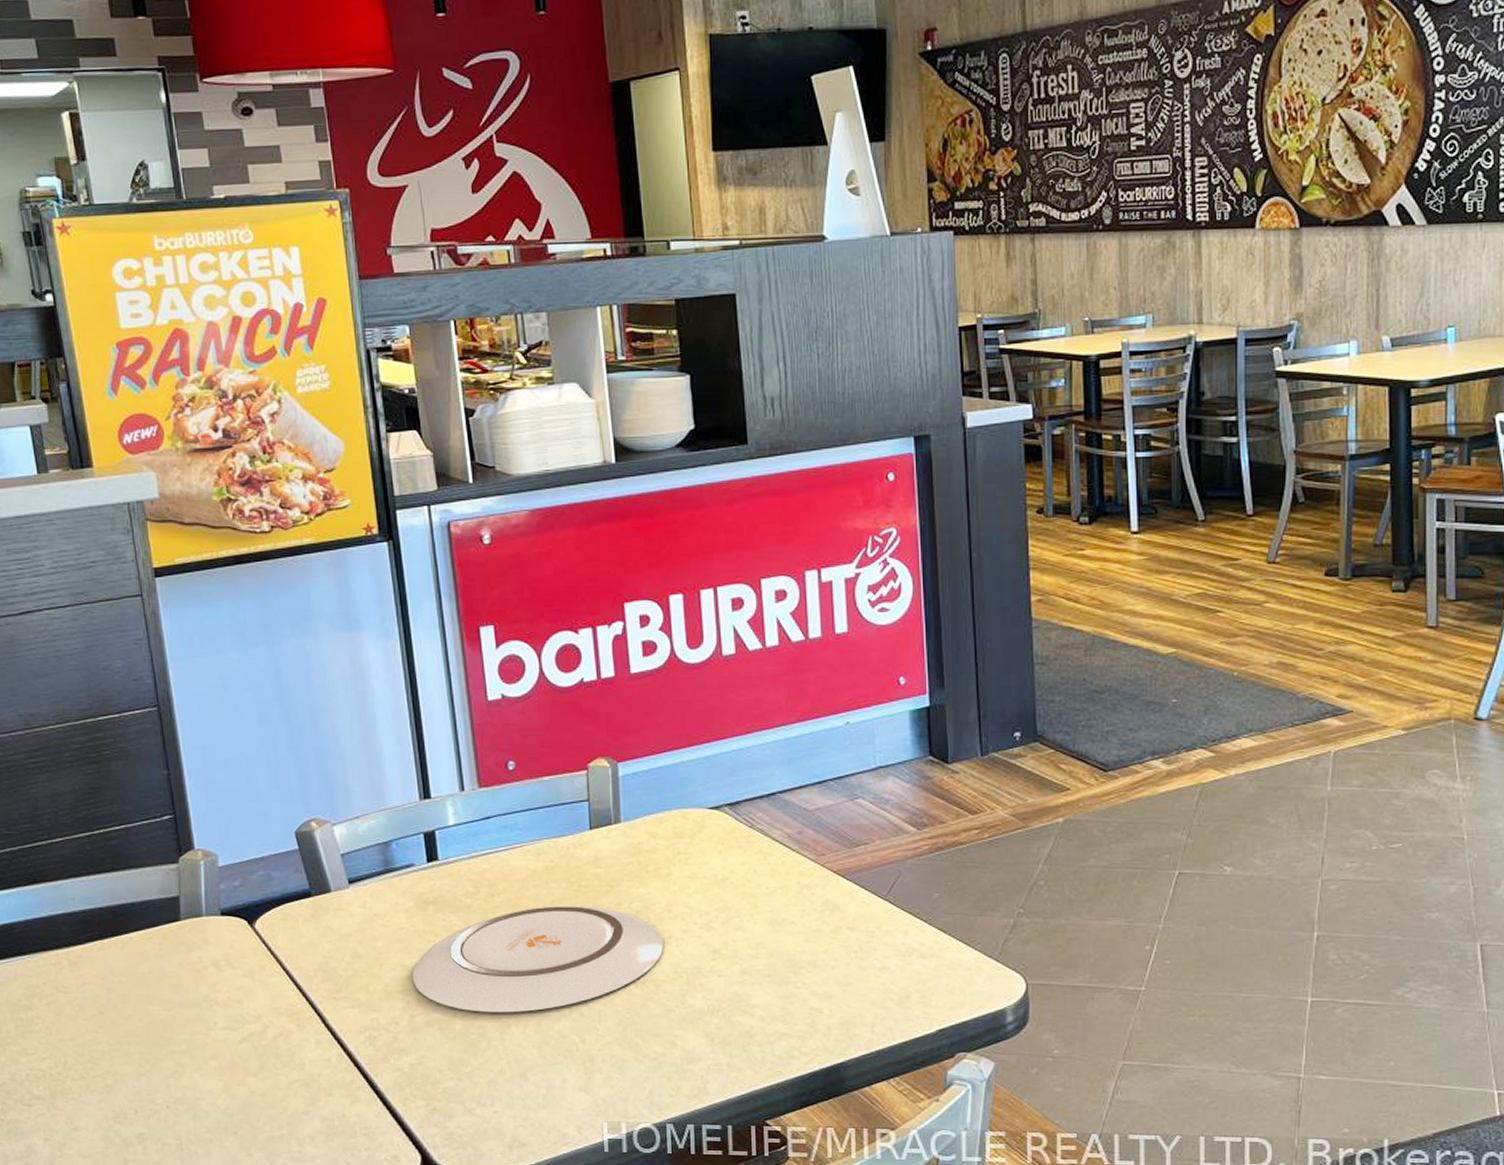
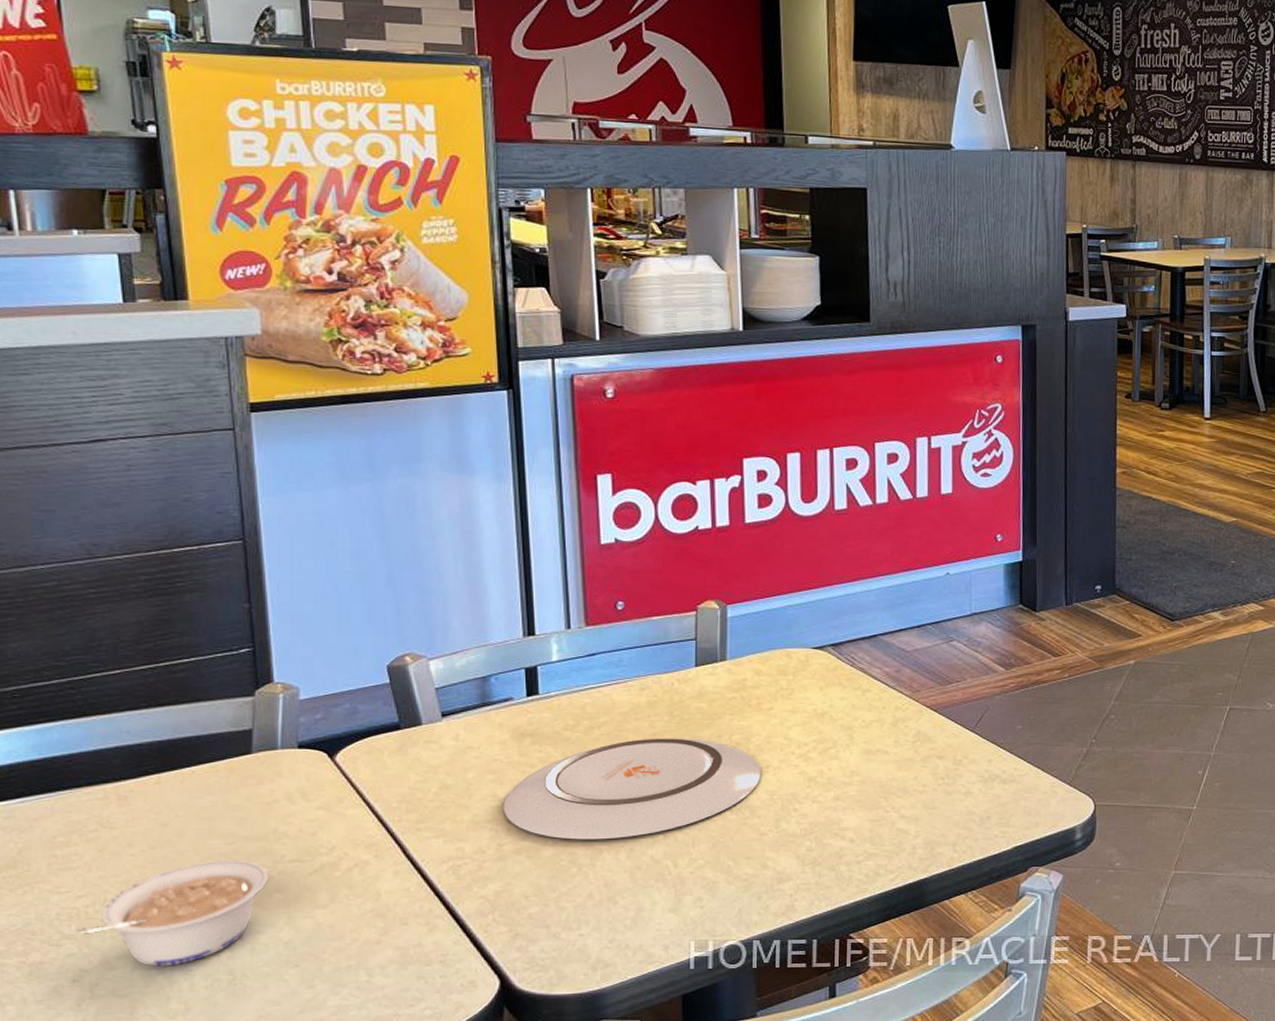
legume: none [43,1026,204,1129] -> present [76,860,268,967]

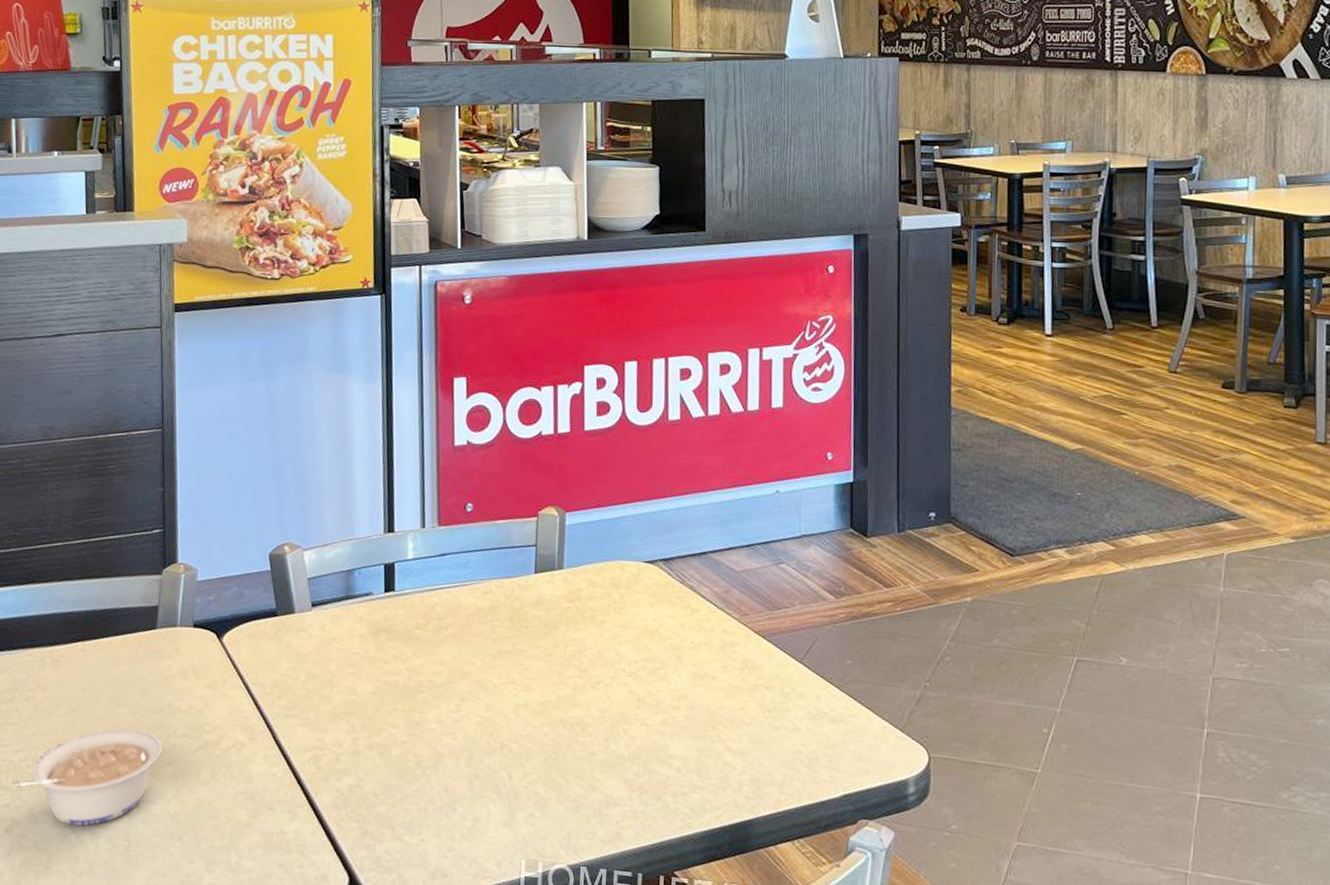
plate: present [503,738,762,840] -> none [359,643,594,744]

